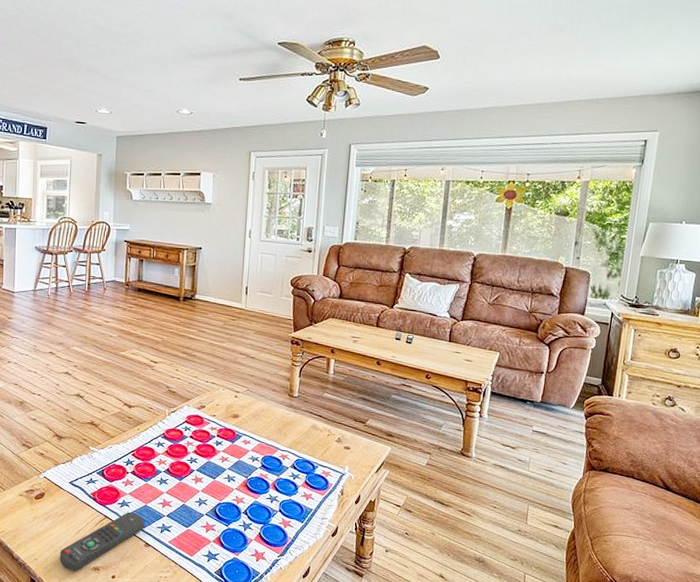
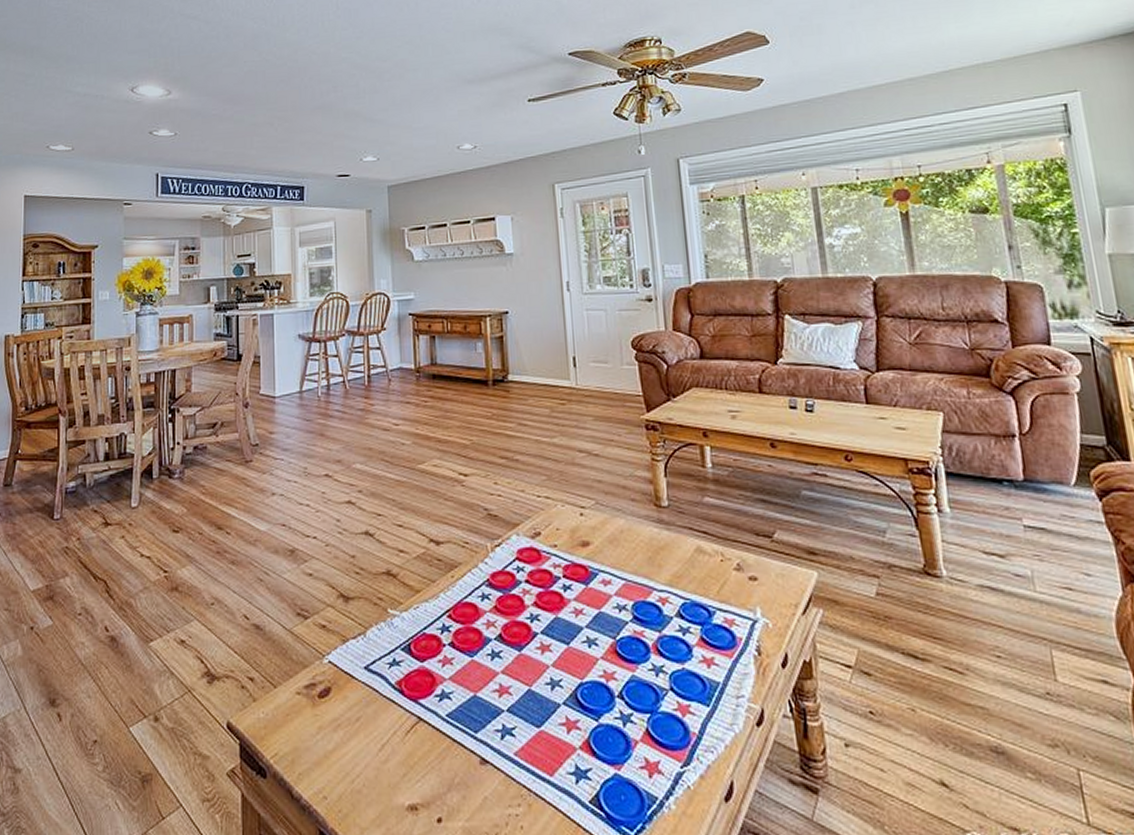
remote control: present [60,512,145,571] -> none [359,708,477,814]

